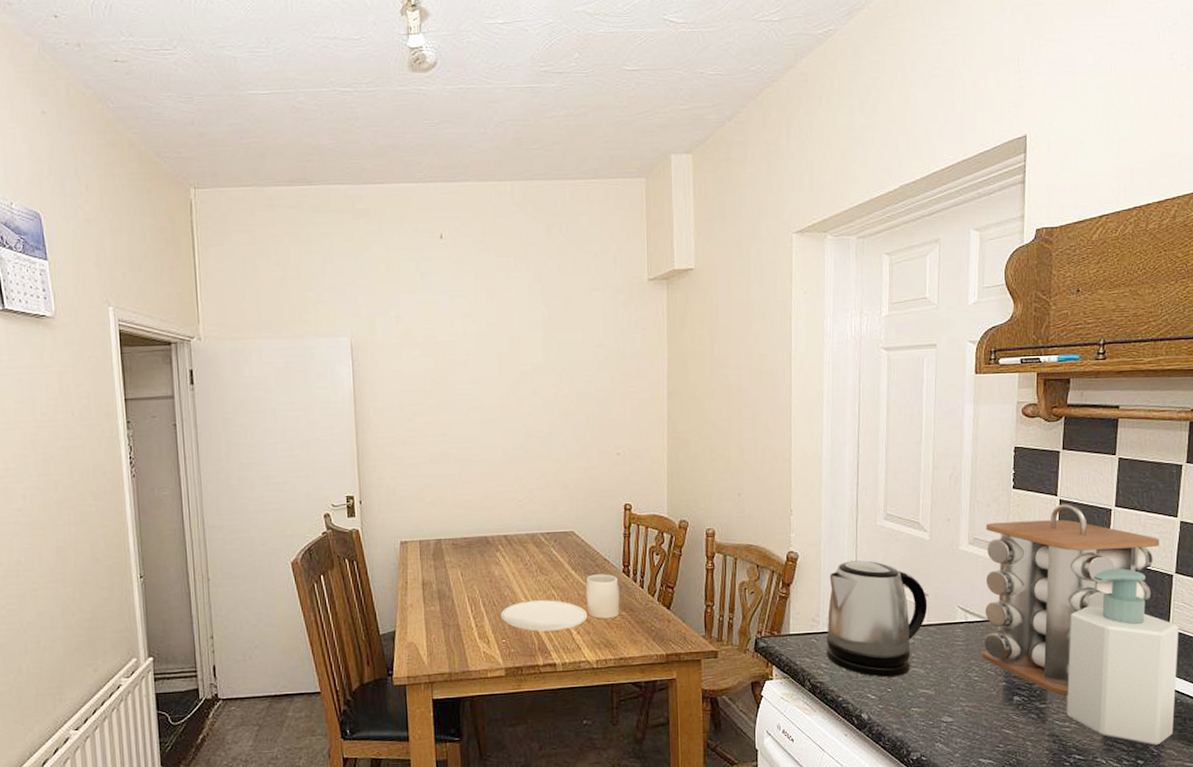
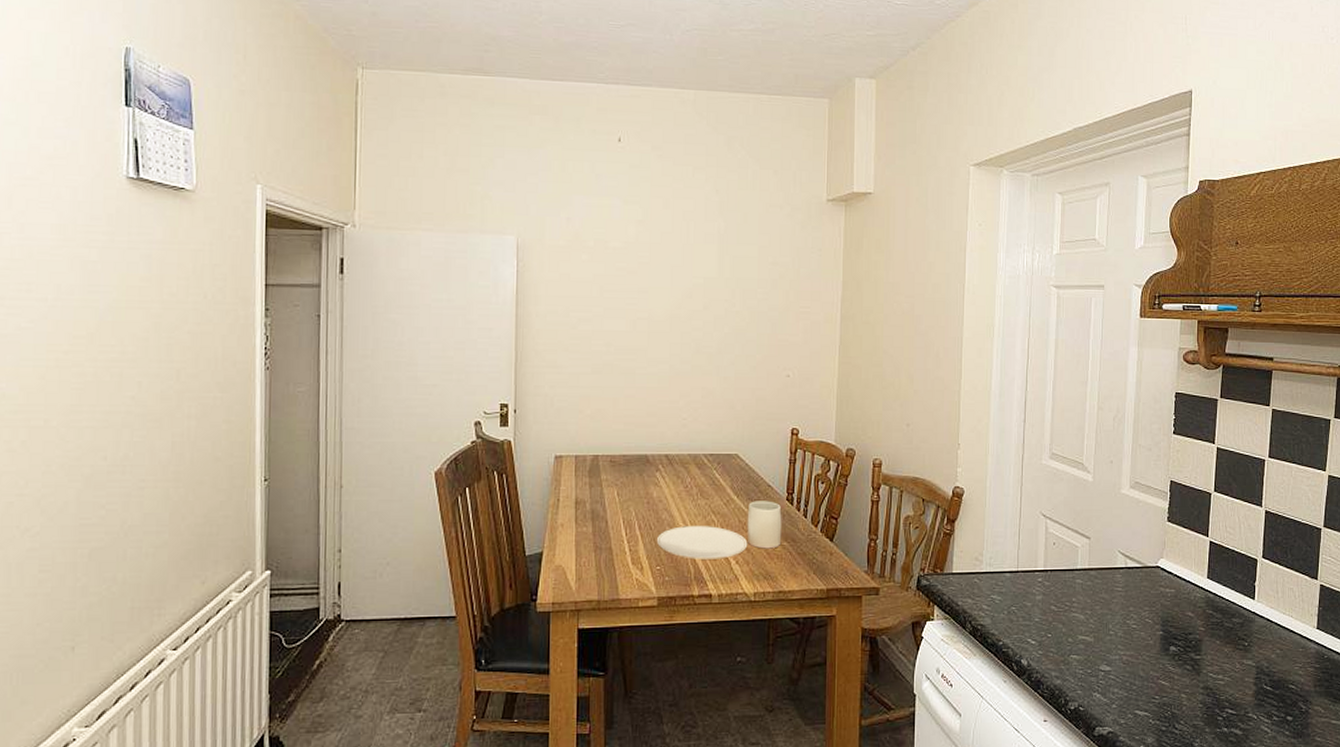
kettle: present [826,560,928,677] -> none [988,499,1089,622]
spice rack: present [981,504,1160,697] -> none [1140,452,1310,649]
soap bottle: present [1066,568,1179,746] -> none [1220,519,1327,702]

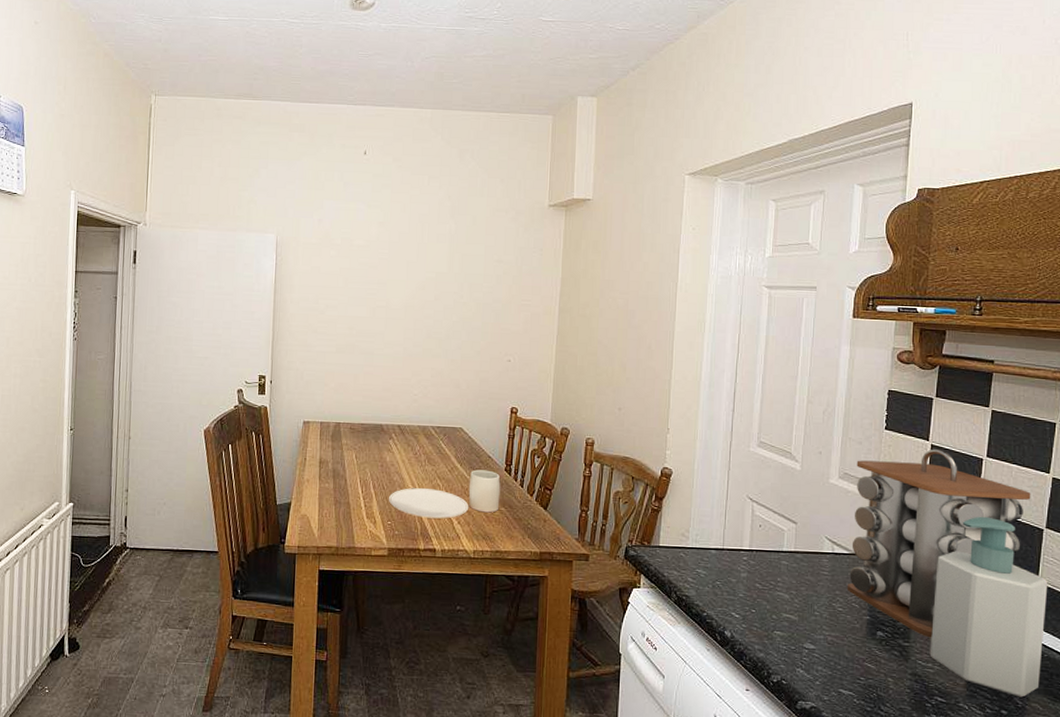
spice rack: none [1140,452,1310,649] -> present [847,449,1031,638]
soap bottle: none [1220,519,1327,702] -> present [929,516,1048,698]

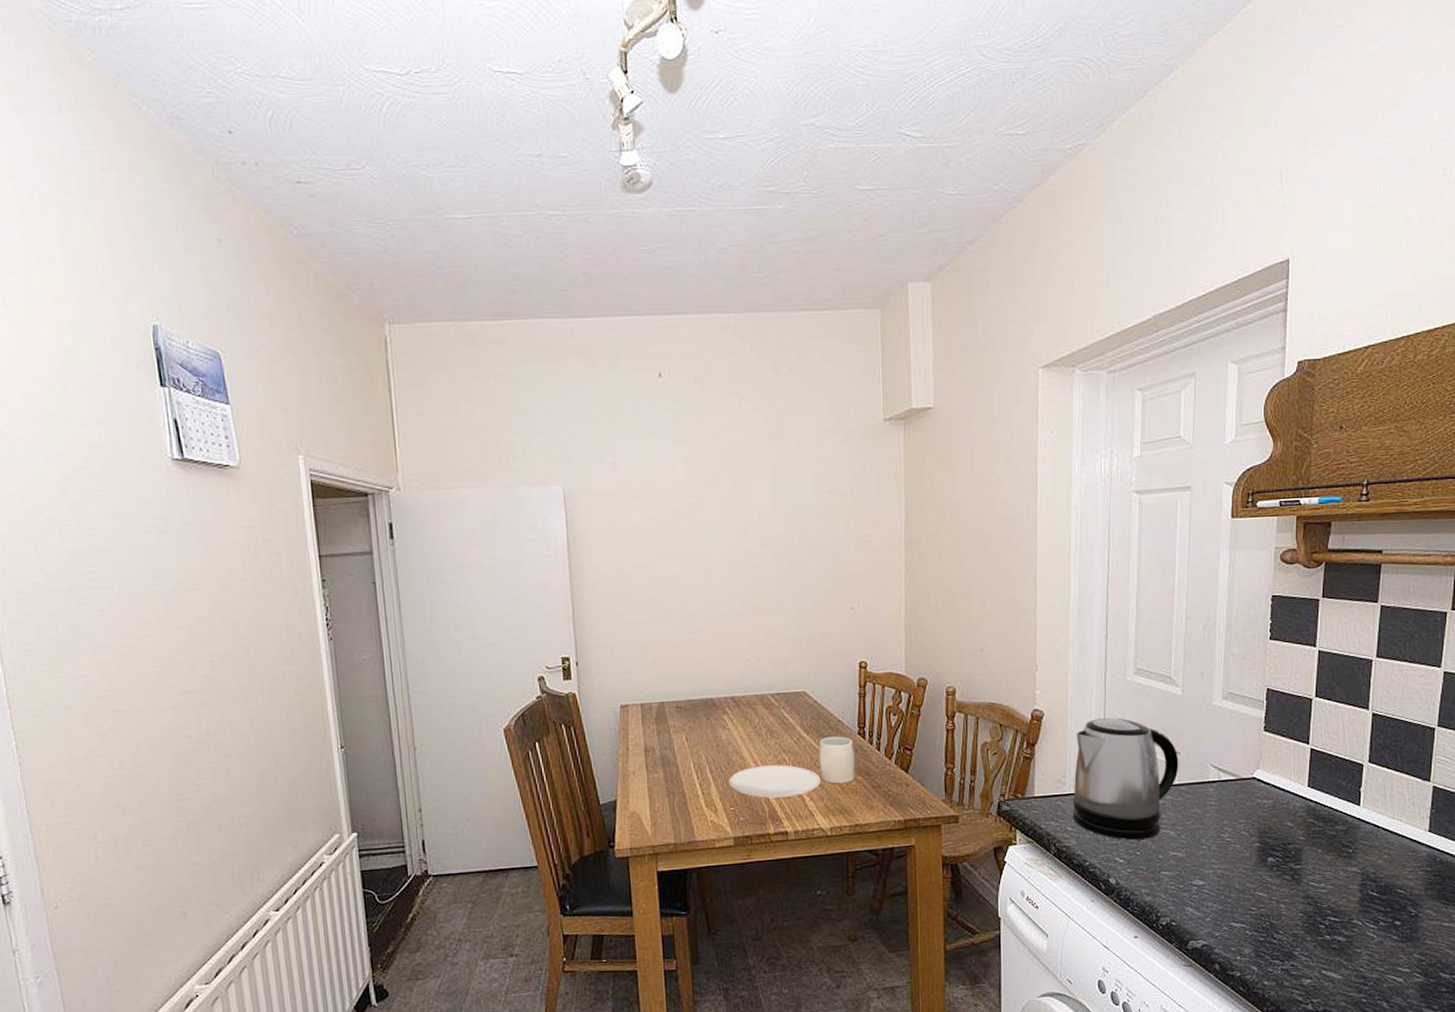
kettle: none [693,482,796,599] -> present [1072,717,1179,840]
spice rack: present [847,449,1031,638] -> none [1235,655,1422,857]
soap bottle: present [929,516,1048,698] -> none [1322,721,1440,906]

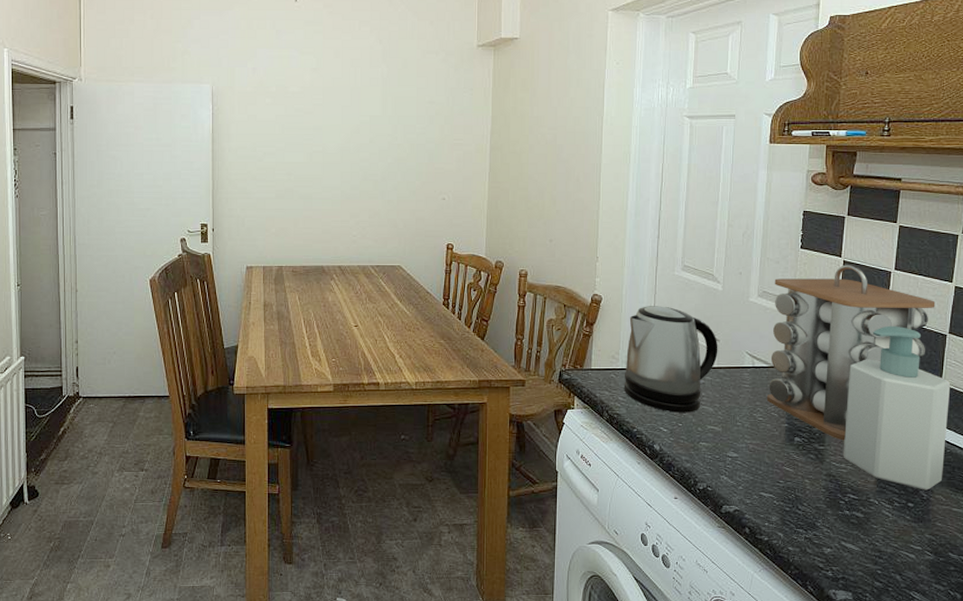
plate: present [729,764,821,799] -> none [333,326,410,354]
mug: present [818,736,856,784] -> none [409,305,439,346]
spice rack: none [1235,655,1422,857] -> present [766,265,935,441]
soap bottle: none [1322,721,1440,906] -> present [843,325,951,491]

